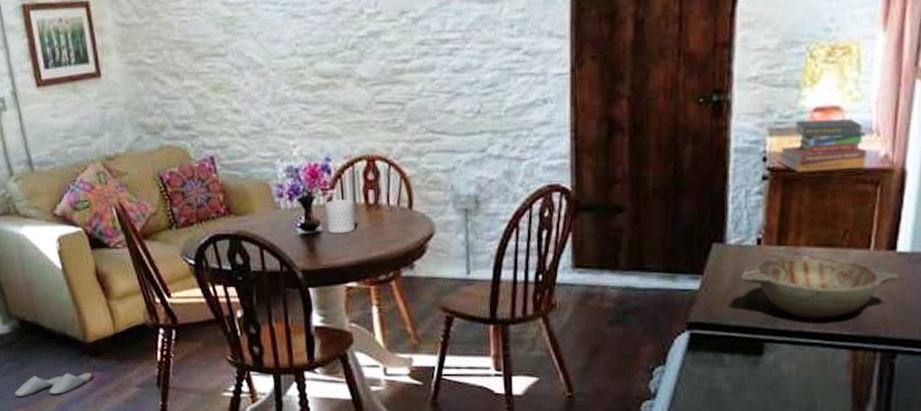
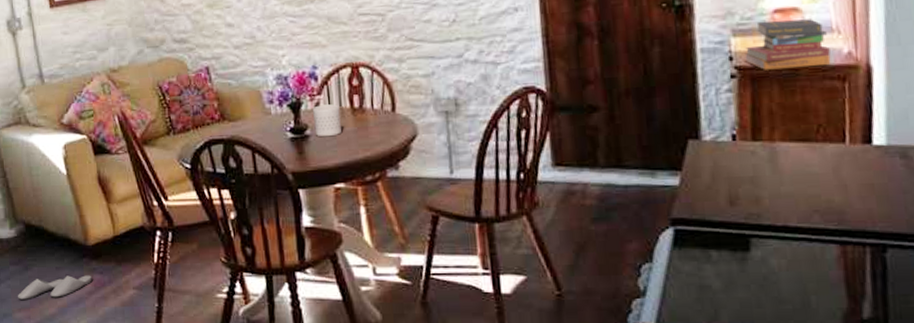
decorative bowl: present [740,255,900,319] -> none [719,150,880,214]

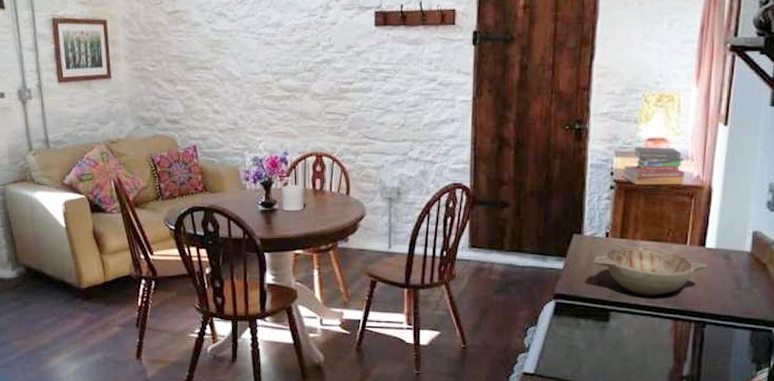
slippers: present [17,275,93,300] -> none [15,312,83,331]
decorative bowl: none [719,150,880,214] -> present [593,247,708,296]

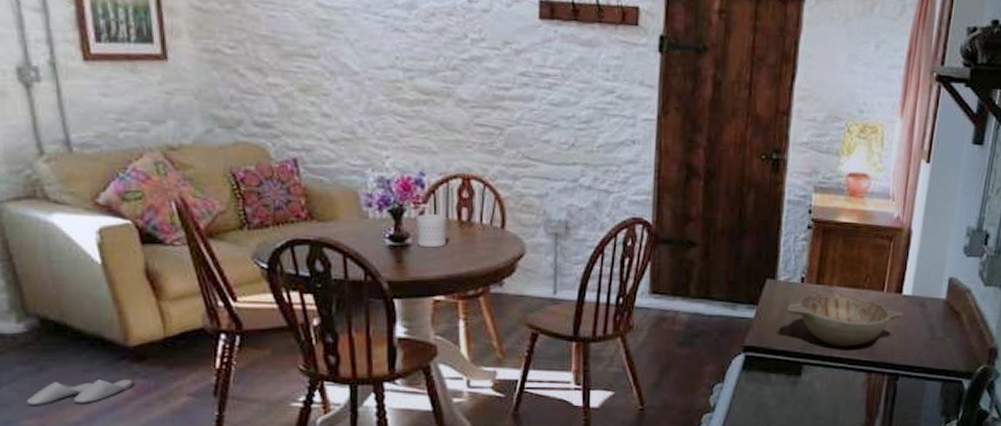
slippers: none [15,312,83,331] -> present [26,379,134,405]
books: present [622,146,684,185] -> none [821,182,885,227]

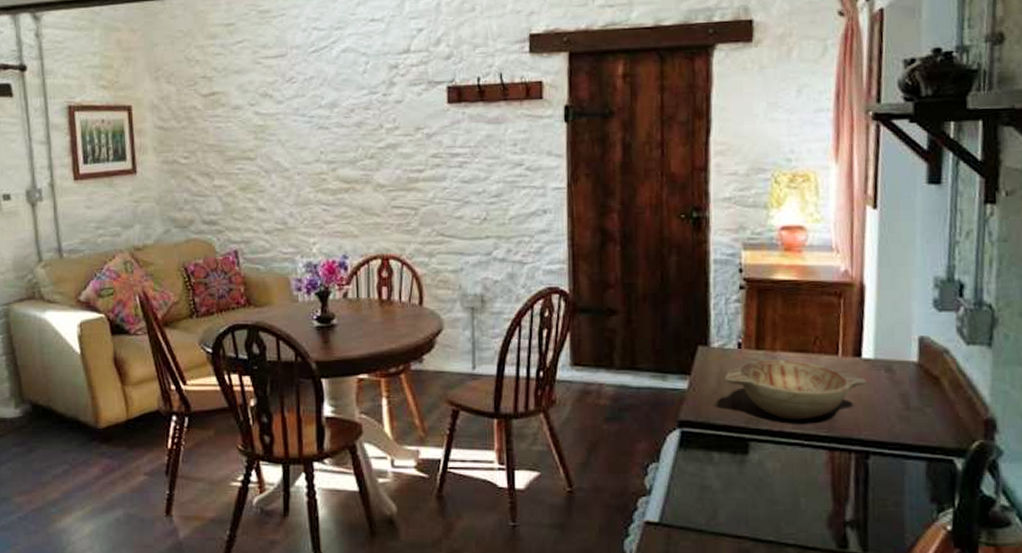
slippers: present [26,379,134,405] -> none [18,459,101,483]
mug: present [415,214,447,248] -> none [340,295,369,327]

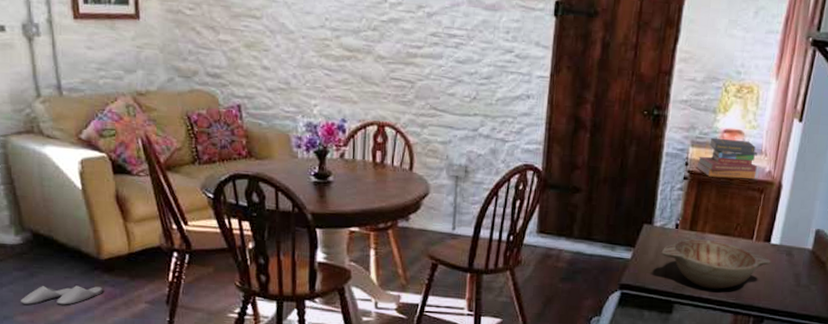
slippers: none [18,459,101,483] -> present [20,285,103,305]
books: none [753,237,830,283] -> present [696,137,757,180]

